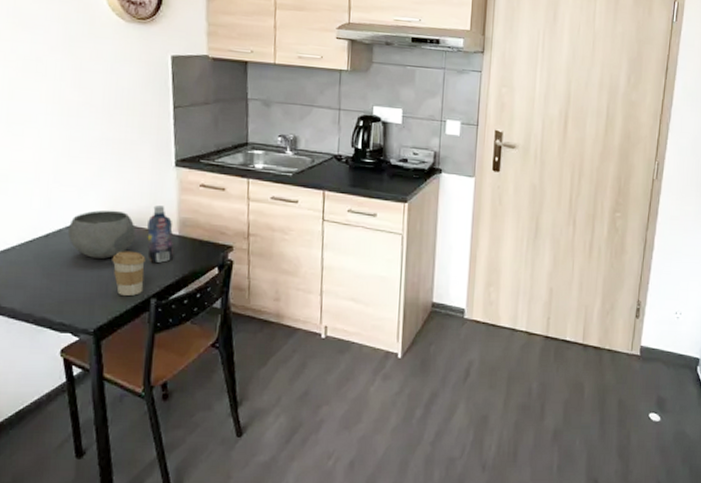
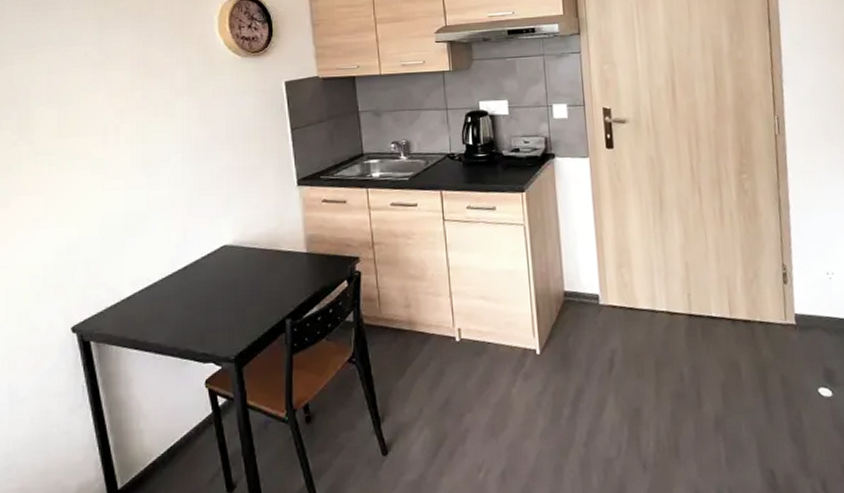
bowl: present [68,210,135,259] -> none [205,235,266,285]
coffee cup: present [112,251,146,296] -> none [246,273,278,319]
bottle: present [147,205,174,263] -> none [277,225,303,283]

